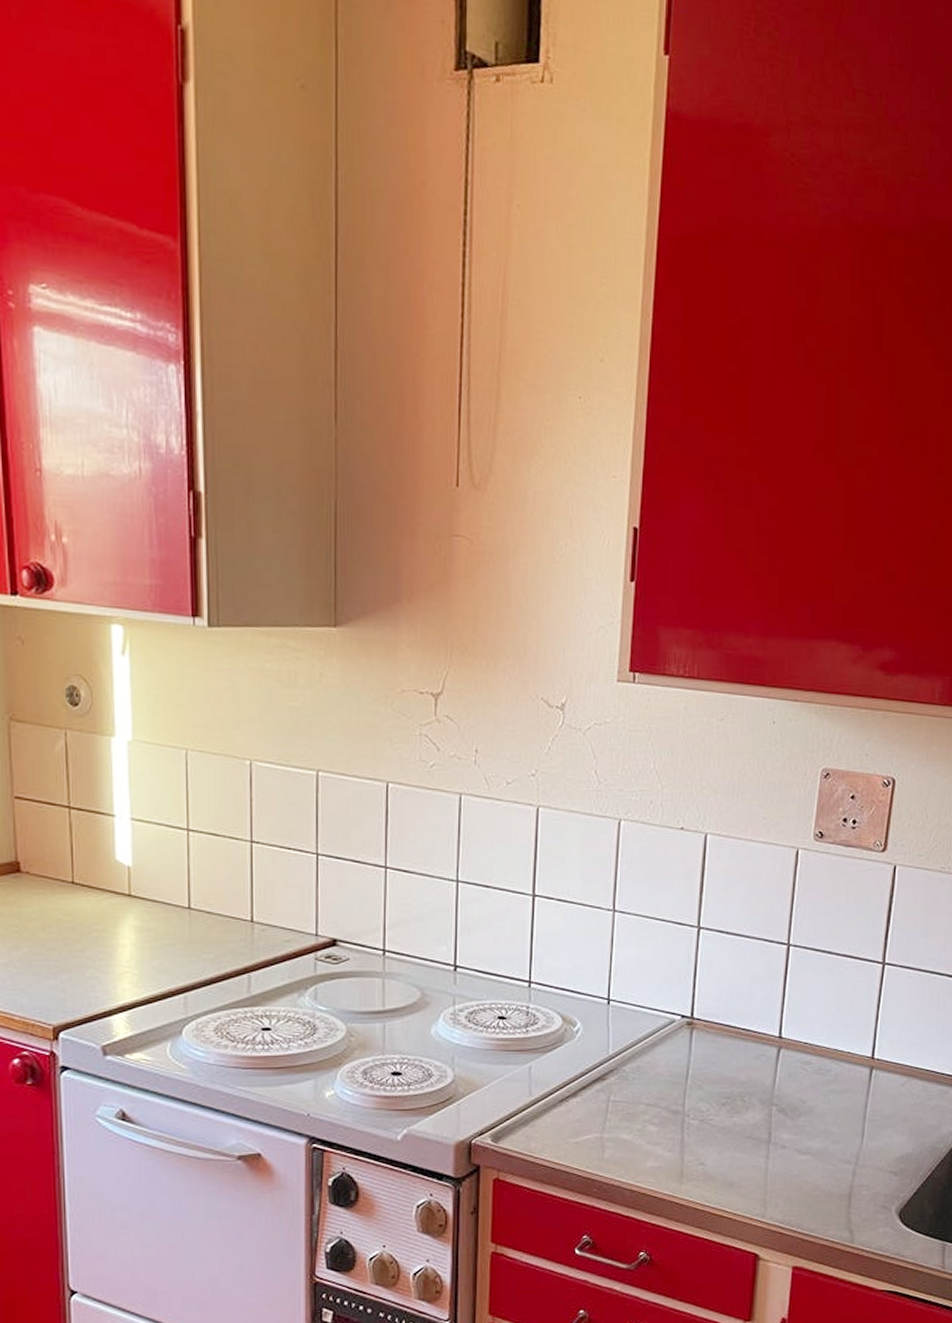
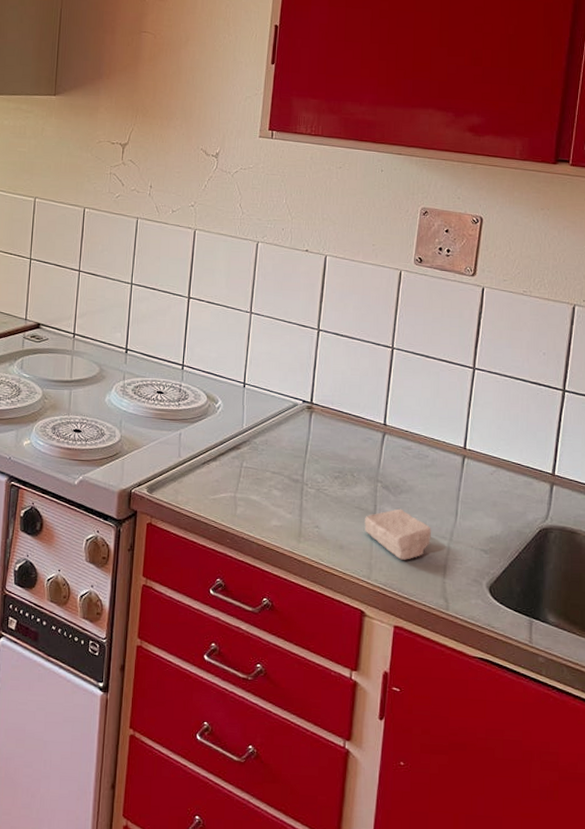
soap bar: none [757,1134,834,1192] -> present [364,508,431,560]

